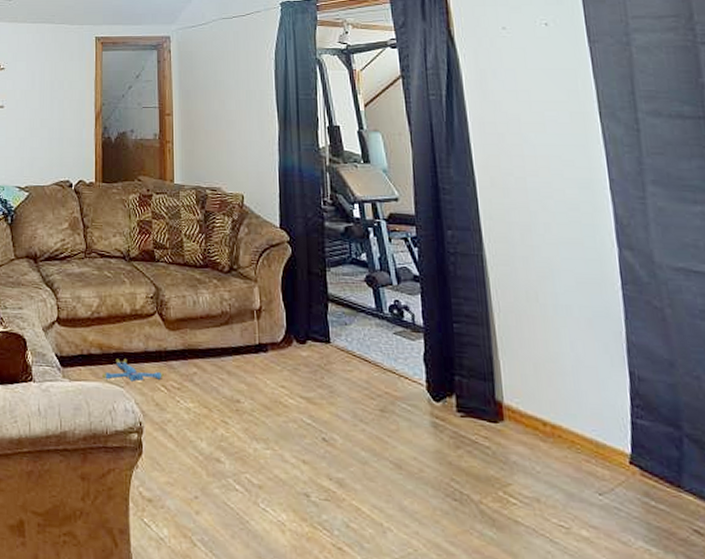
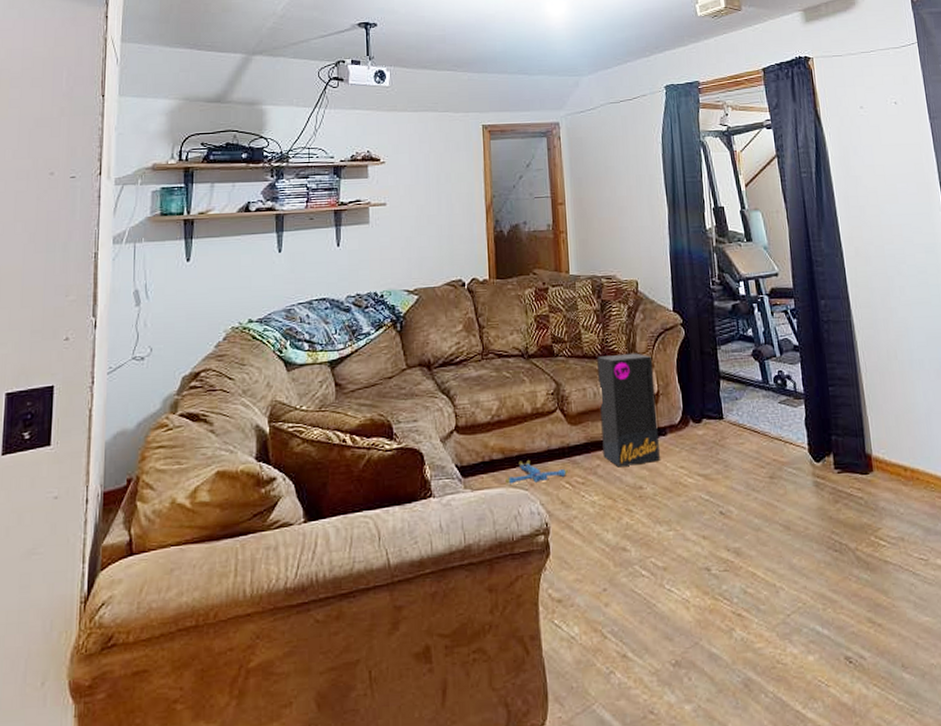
speaker: none [198,265,260,378] -> present [597,353,660,467]

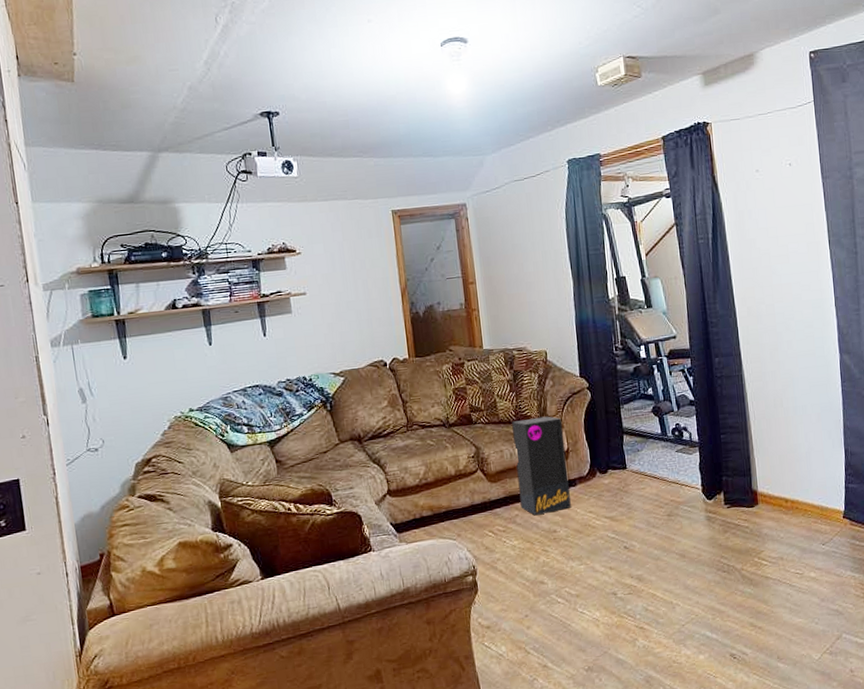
plush toy: present [504,460,569,484] -> none [434,515,491,536]

